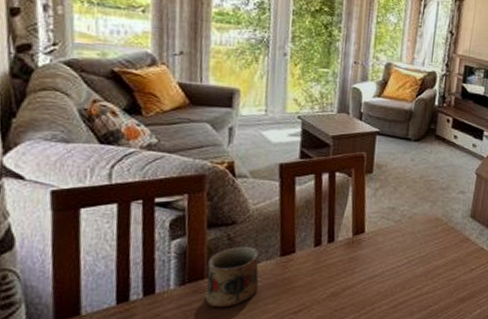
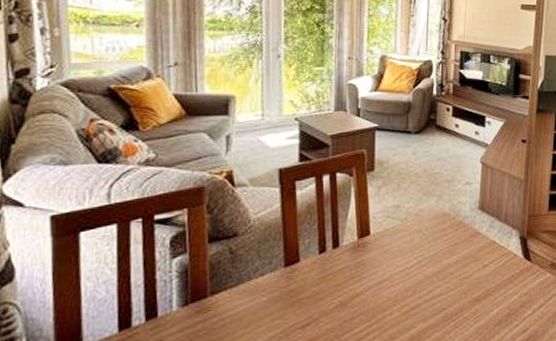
mug: present [205,246,259,308] -> none [209,258,264,328]

